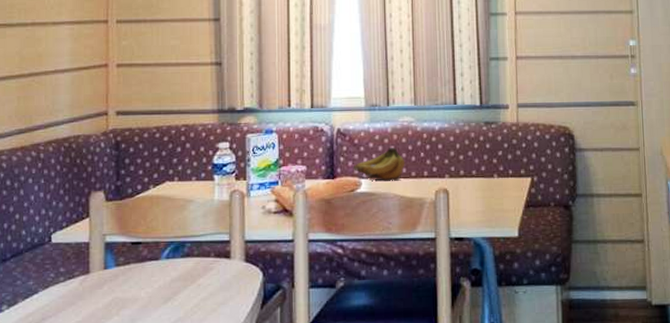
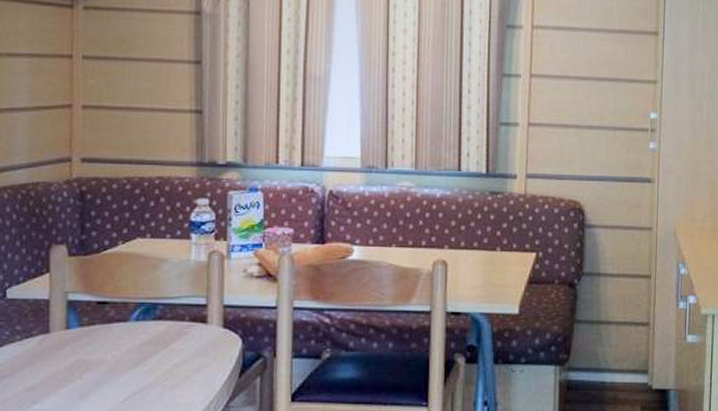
fruit: present [353,148,405,181] -> none [344,214,402,250]

